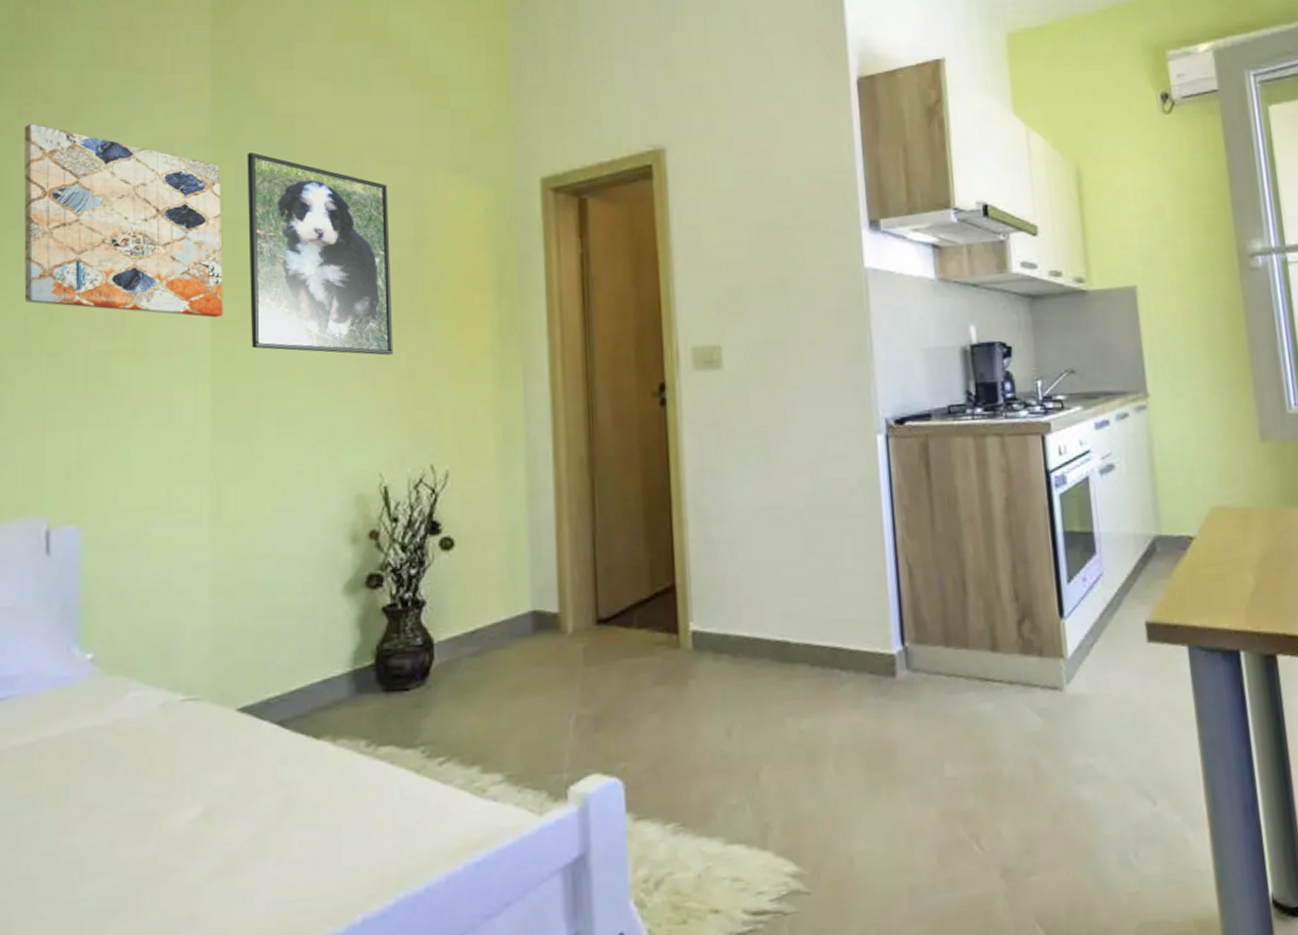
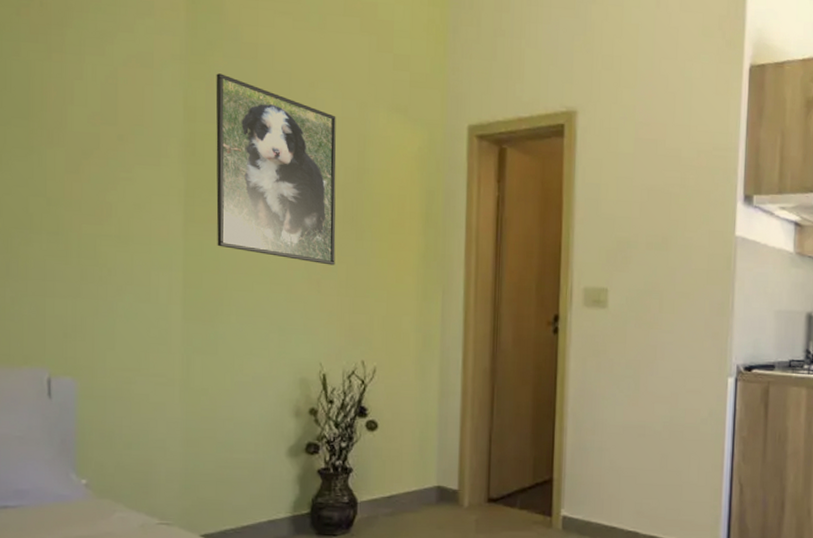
wall art: present [23,123,223,317] -> none [22,24,194,216]

